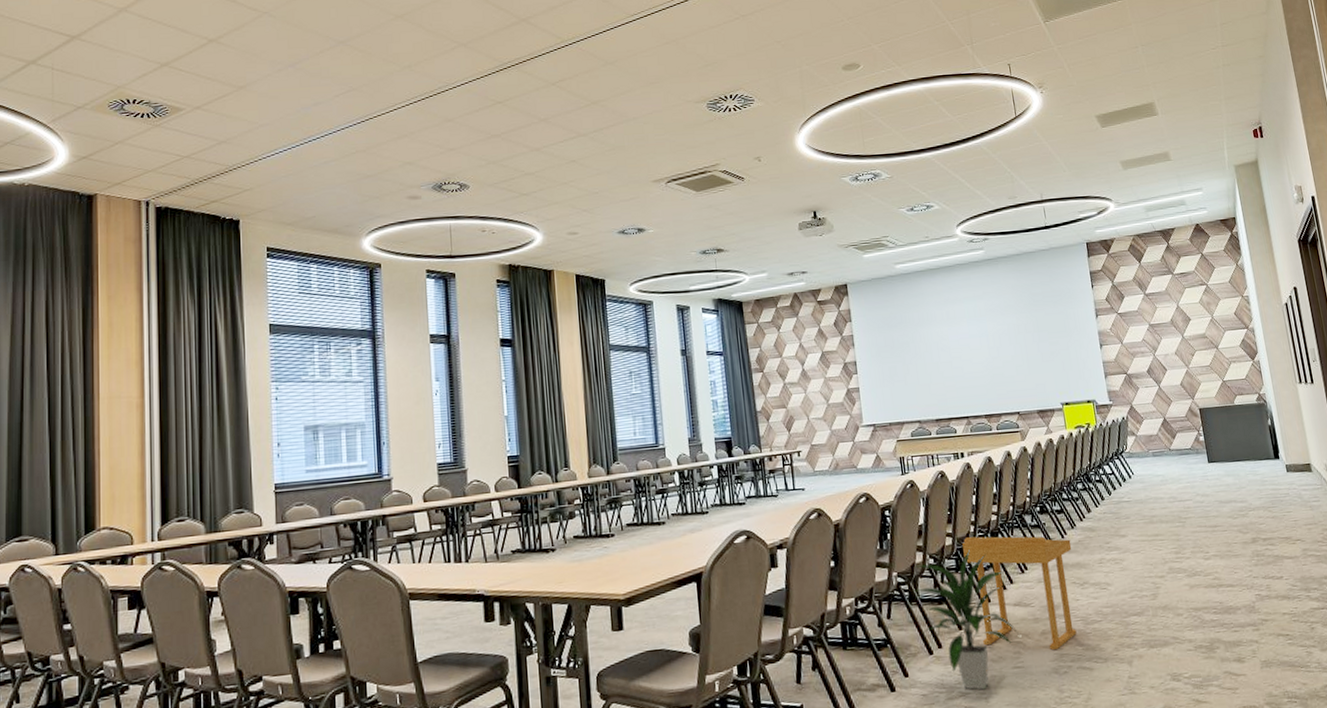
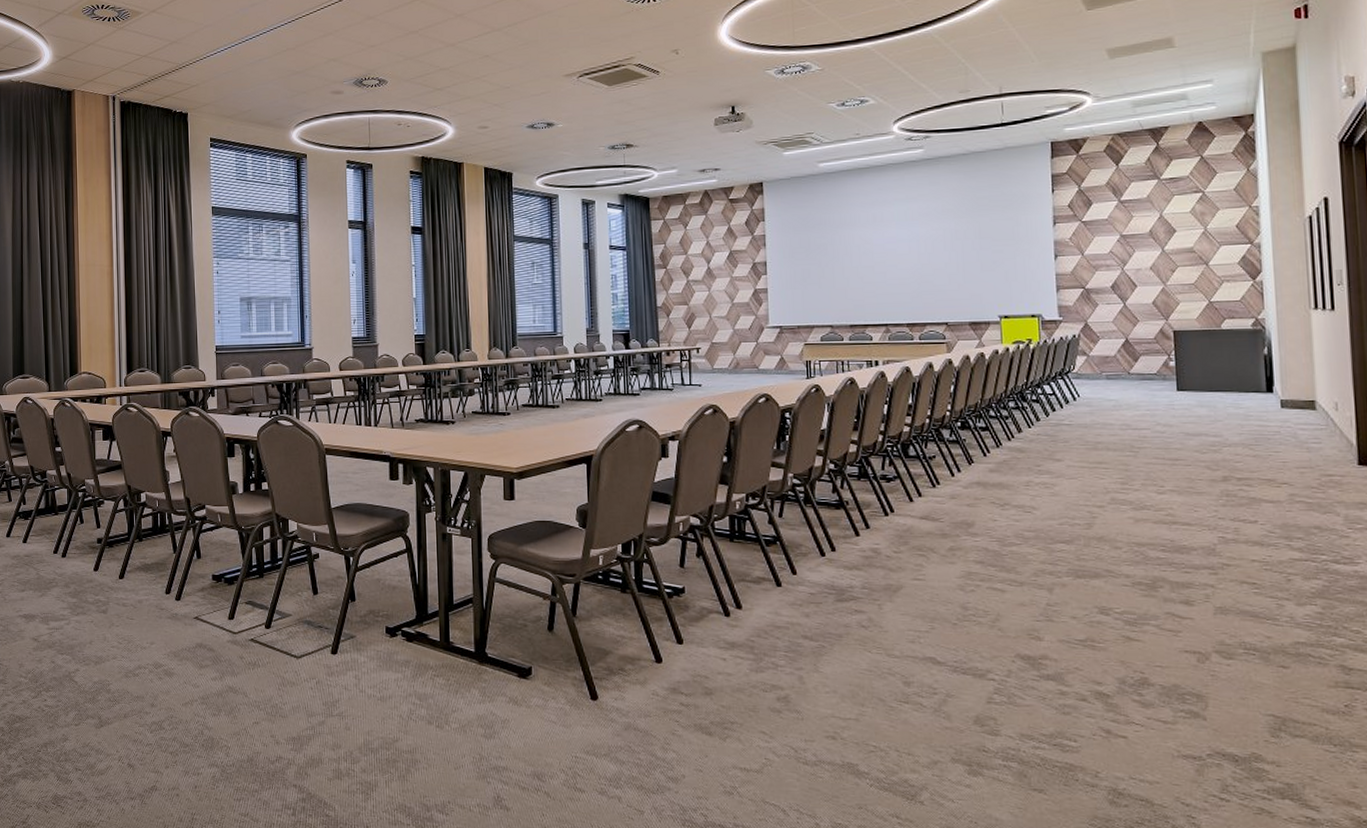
indoor plant: present [914,550,1019,690] -> none [810,459,923,597]
side table: present [962,536,1077,651] -> none [868,446,995,568]

